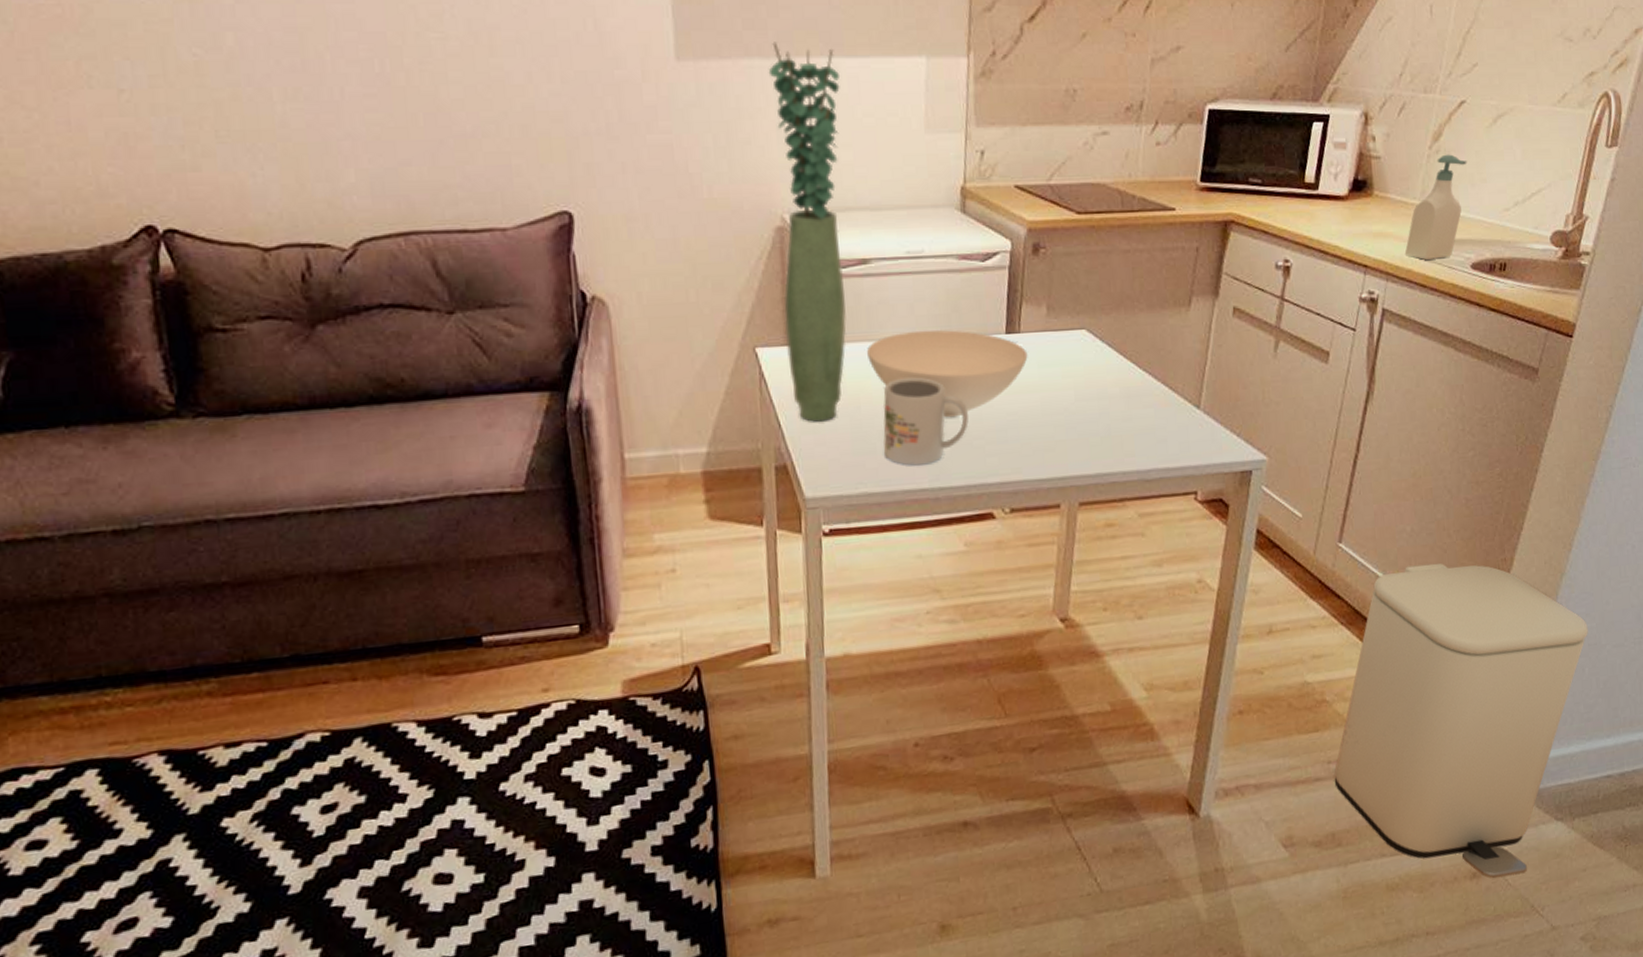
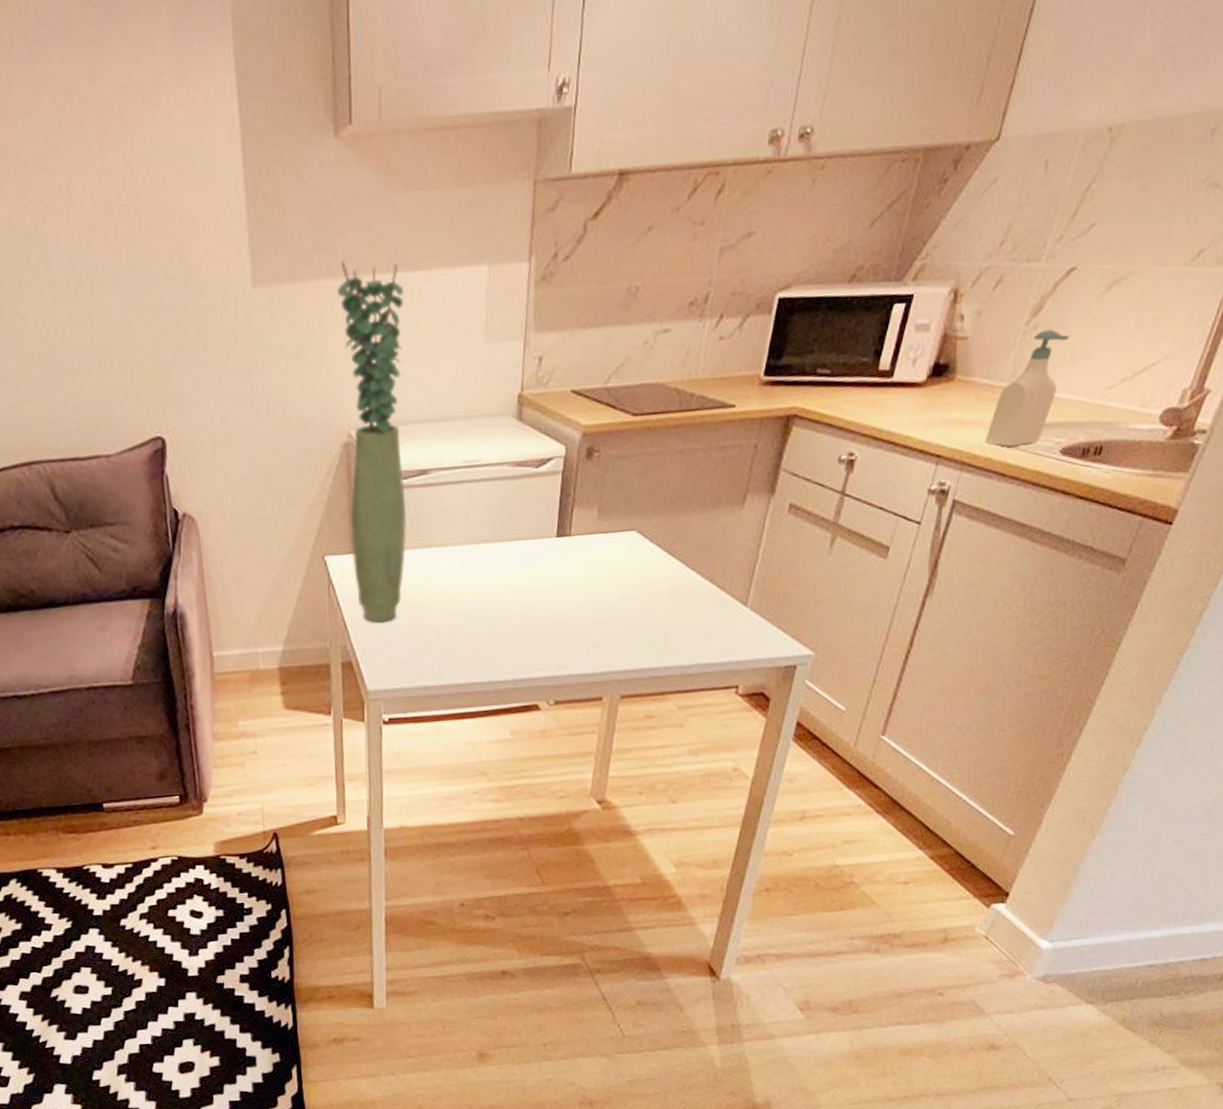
bowl: present [867,330,1028,418] -> none [425,535,577,618]
mug: present [883,377,969,466] -> none [438,580,518,662]
pedal bin: present [1334,562,1588,879] -> none [856,756,1148,1052]

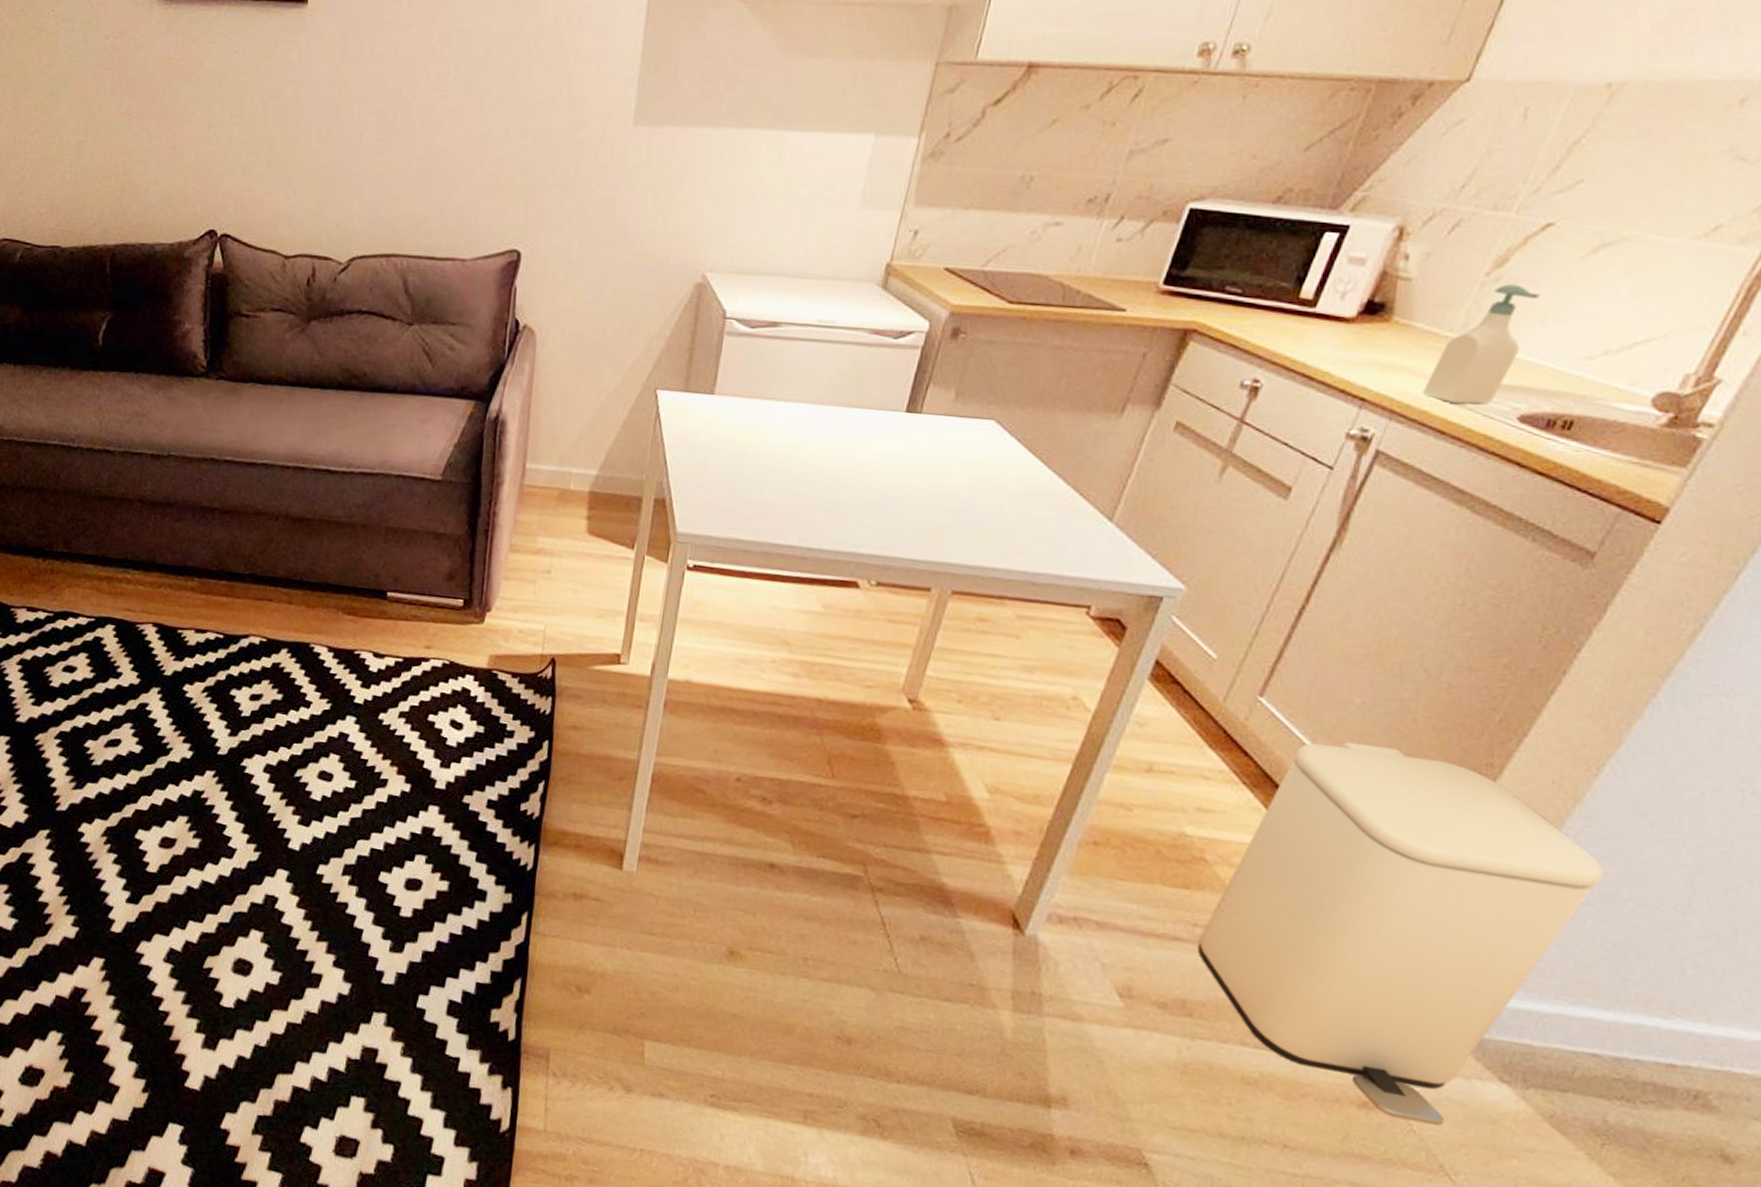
vase: present [336,261,407,623] -> none [683,113,783,466]
pedal bin: none [856,756,1148,1052] -> present [1197,741,1603,1126]

